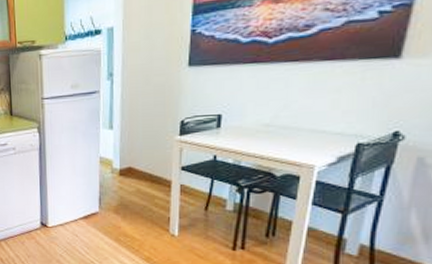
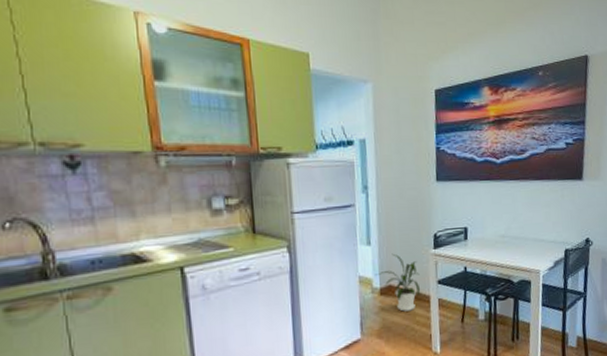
house plant: none [115,138,162,193] -> present [375,253,421,312]

